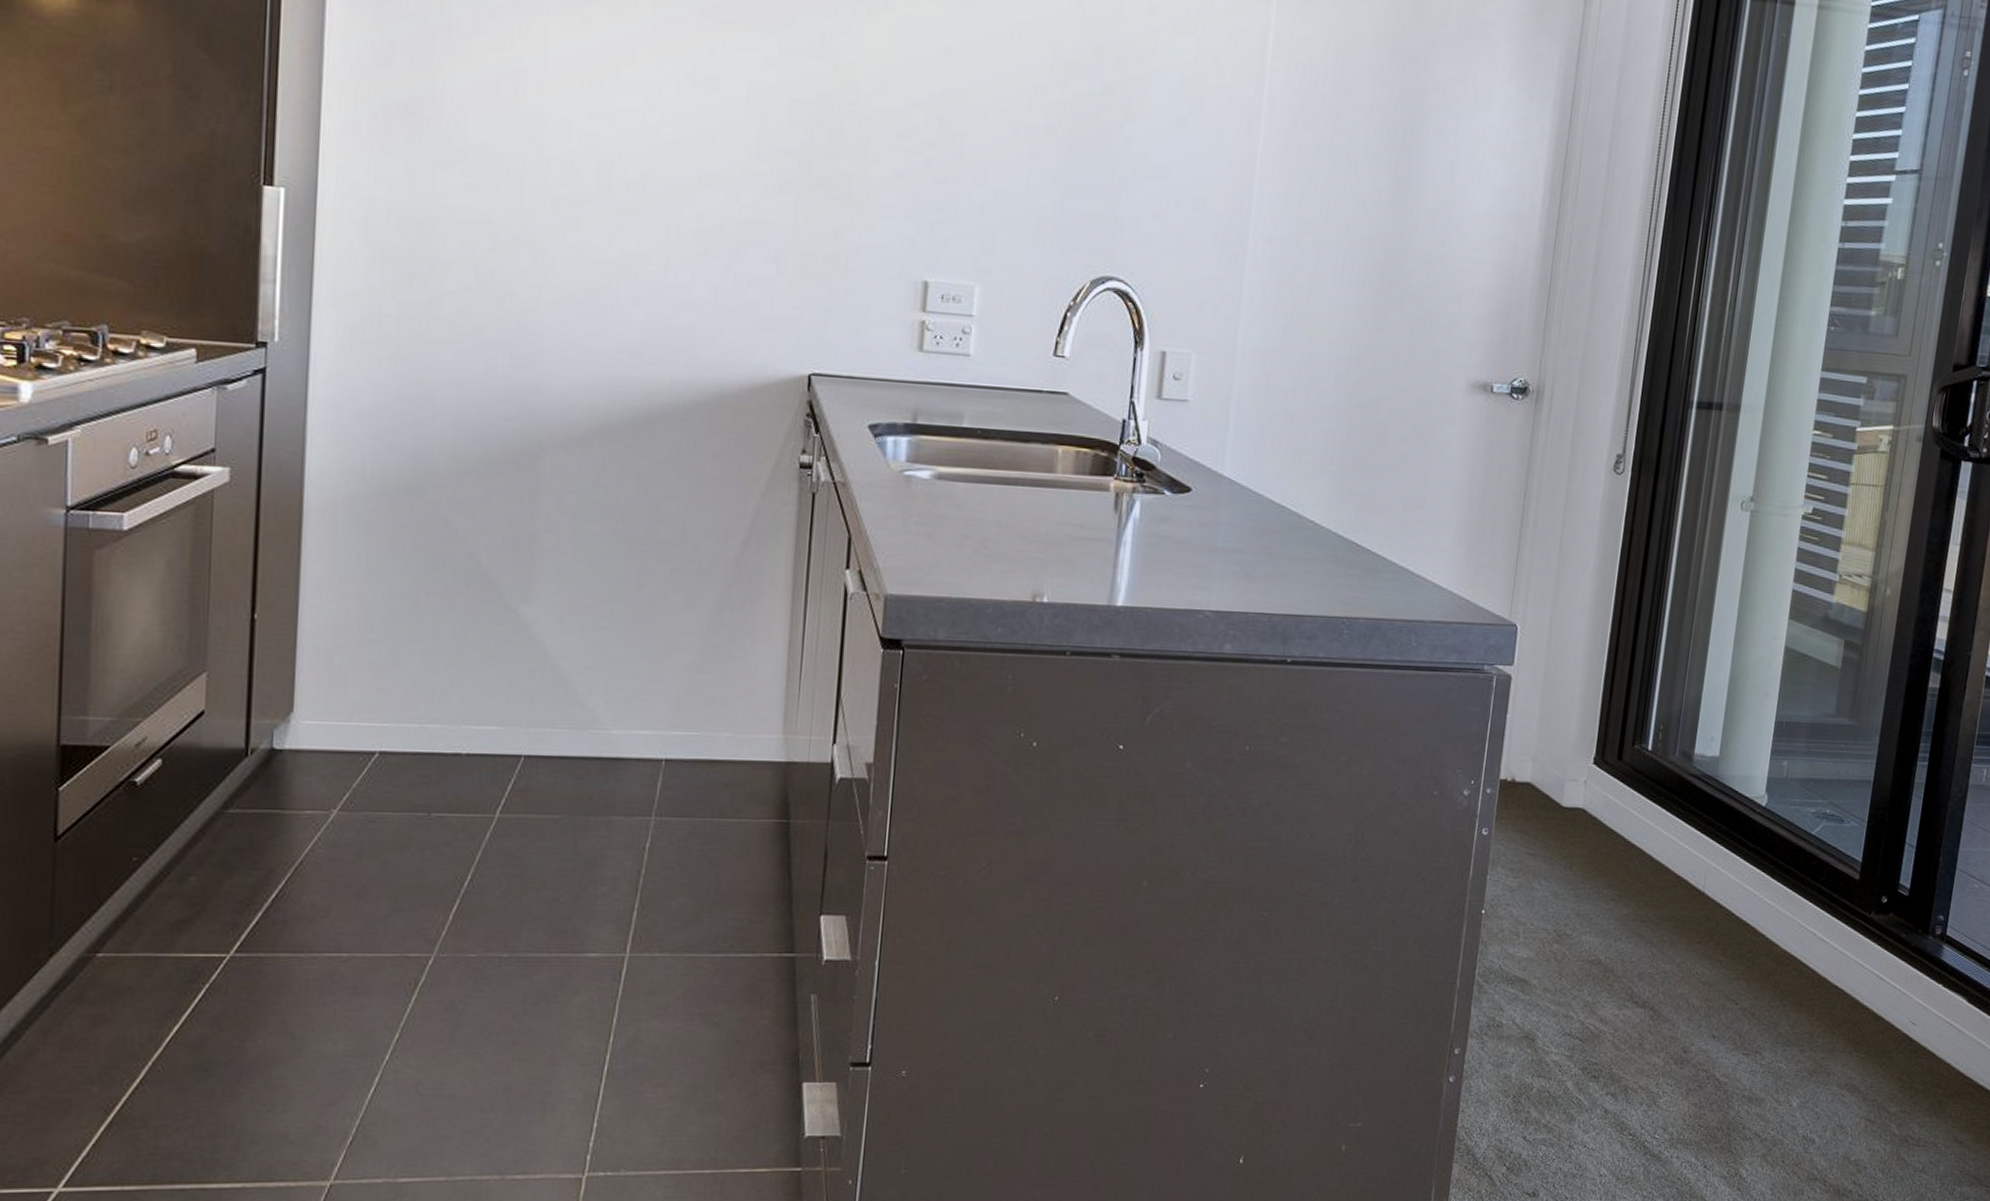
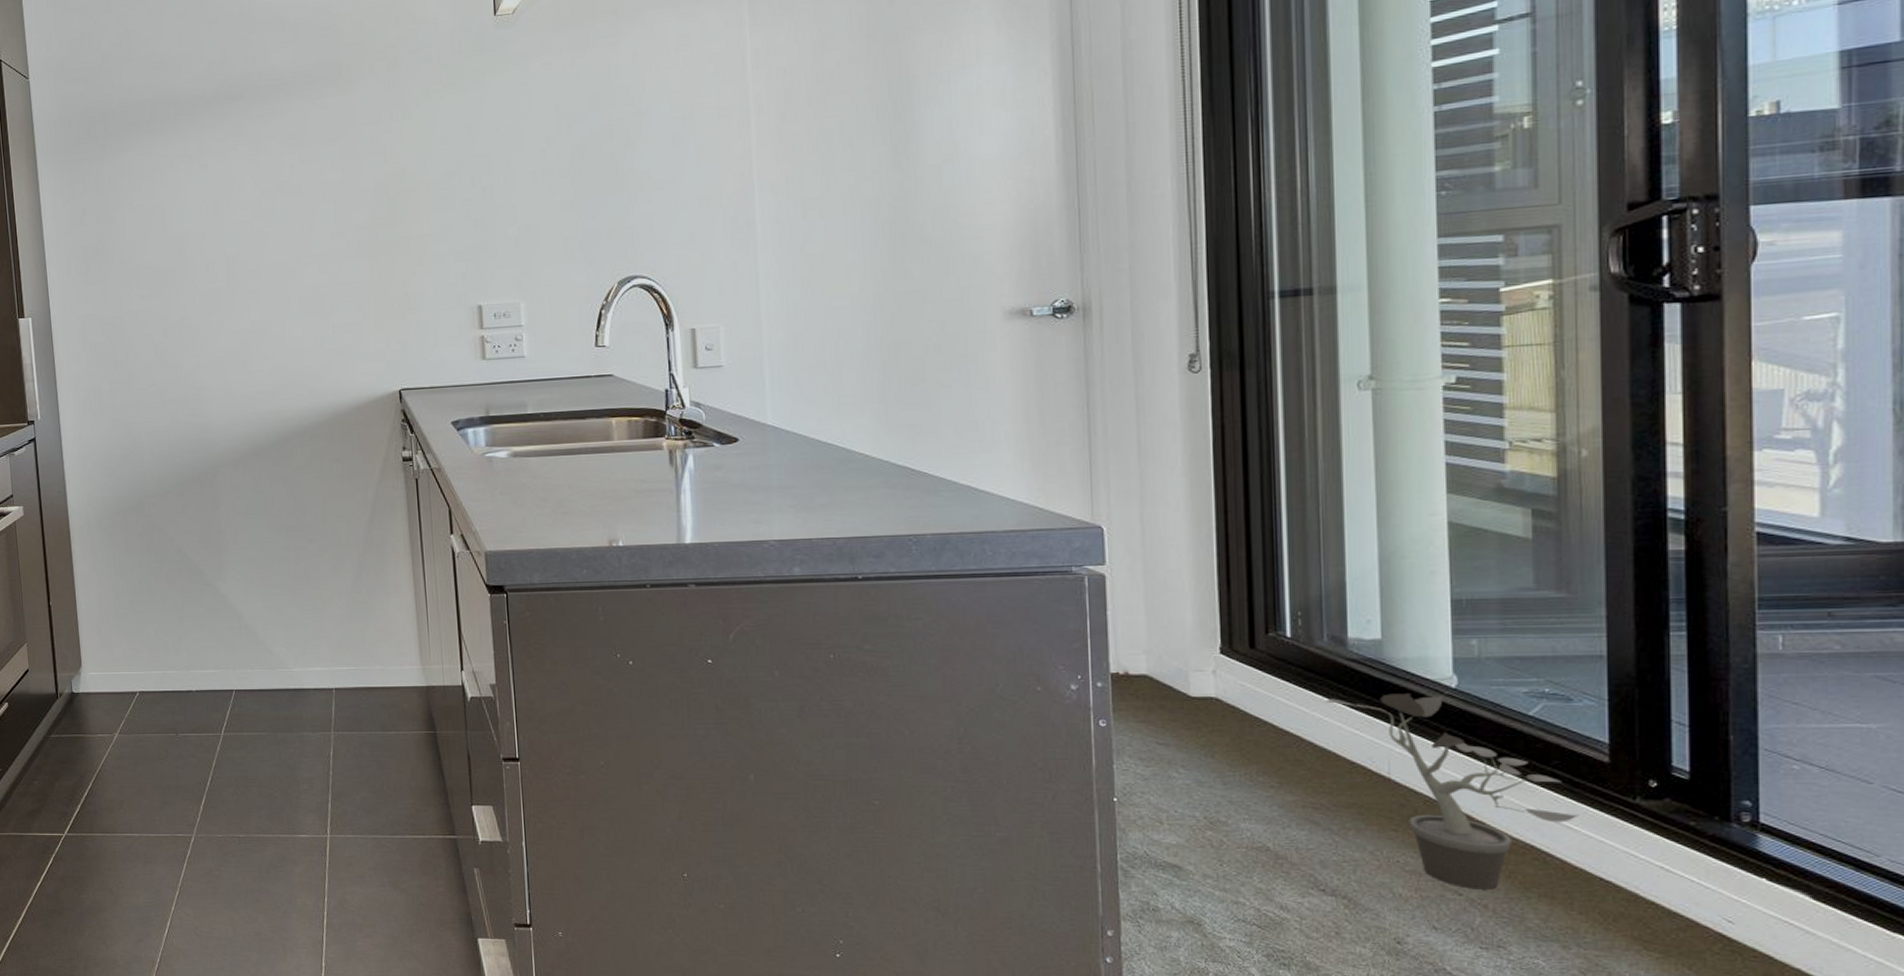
potted plant: none [1667,810,1832,999] -> present [1325,693,1579,890]

